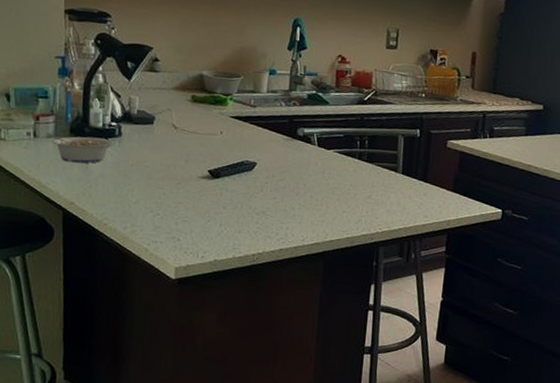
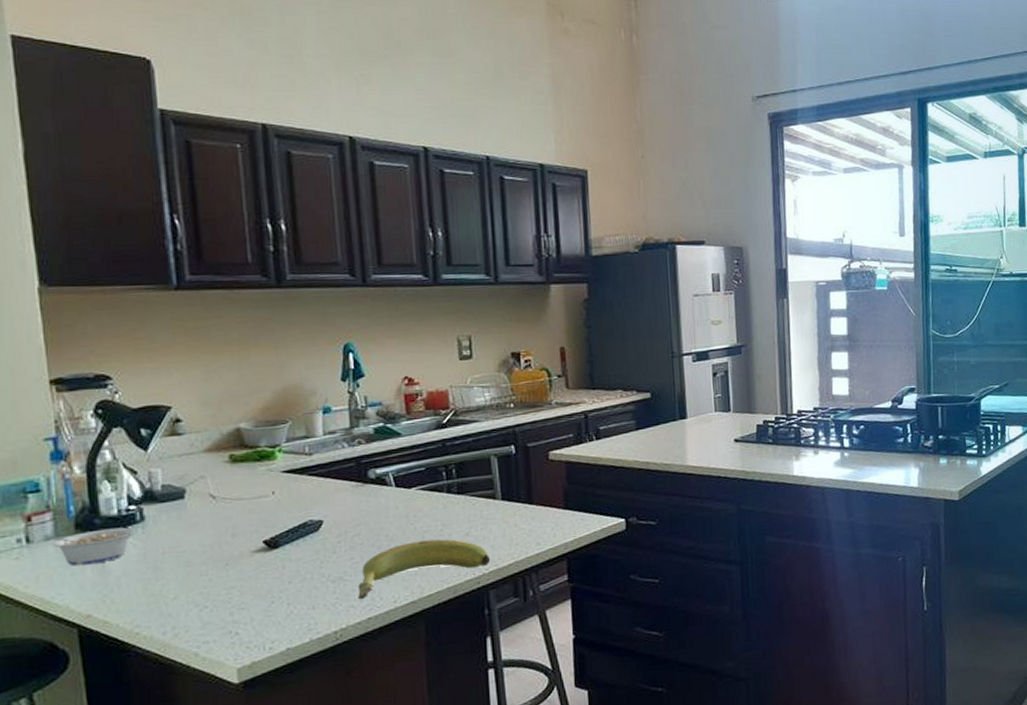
banana: none [275,194,385,232] -> present [358,539,491,599]

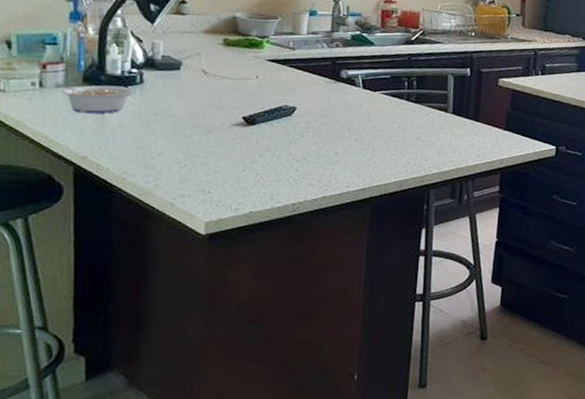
banana: present [358,539,491,599] -> none [317,137,436,179]

